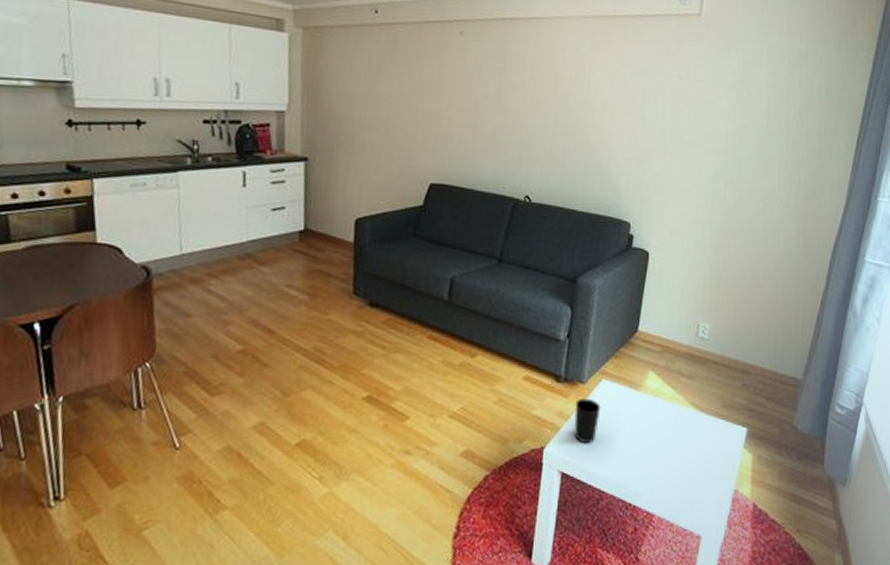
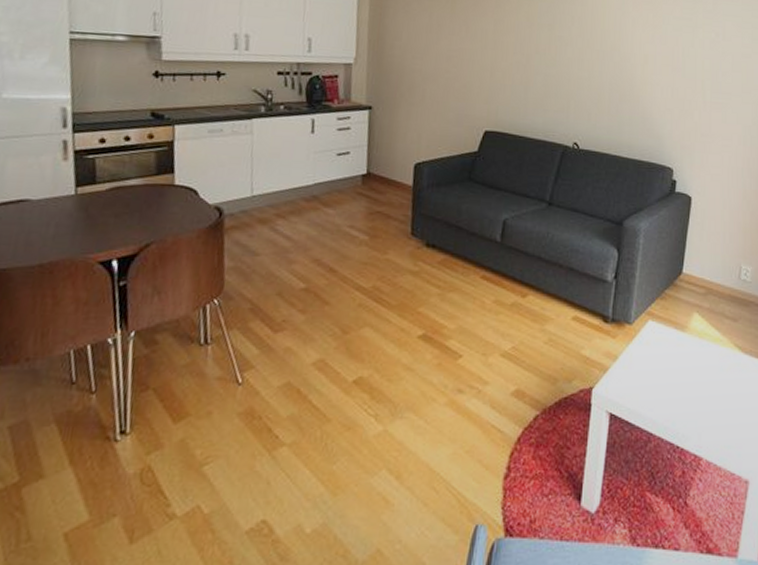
cup: present [574,398,601,444] -> none [622,339,648,385]

